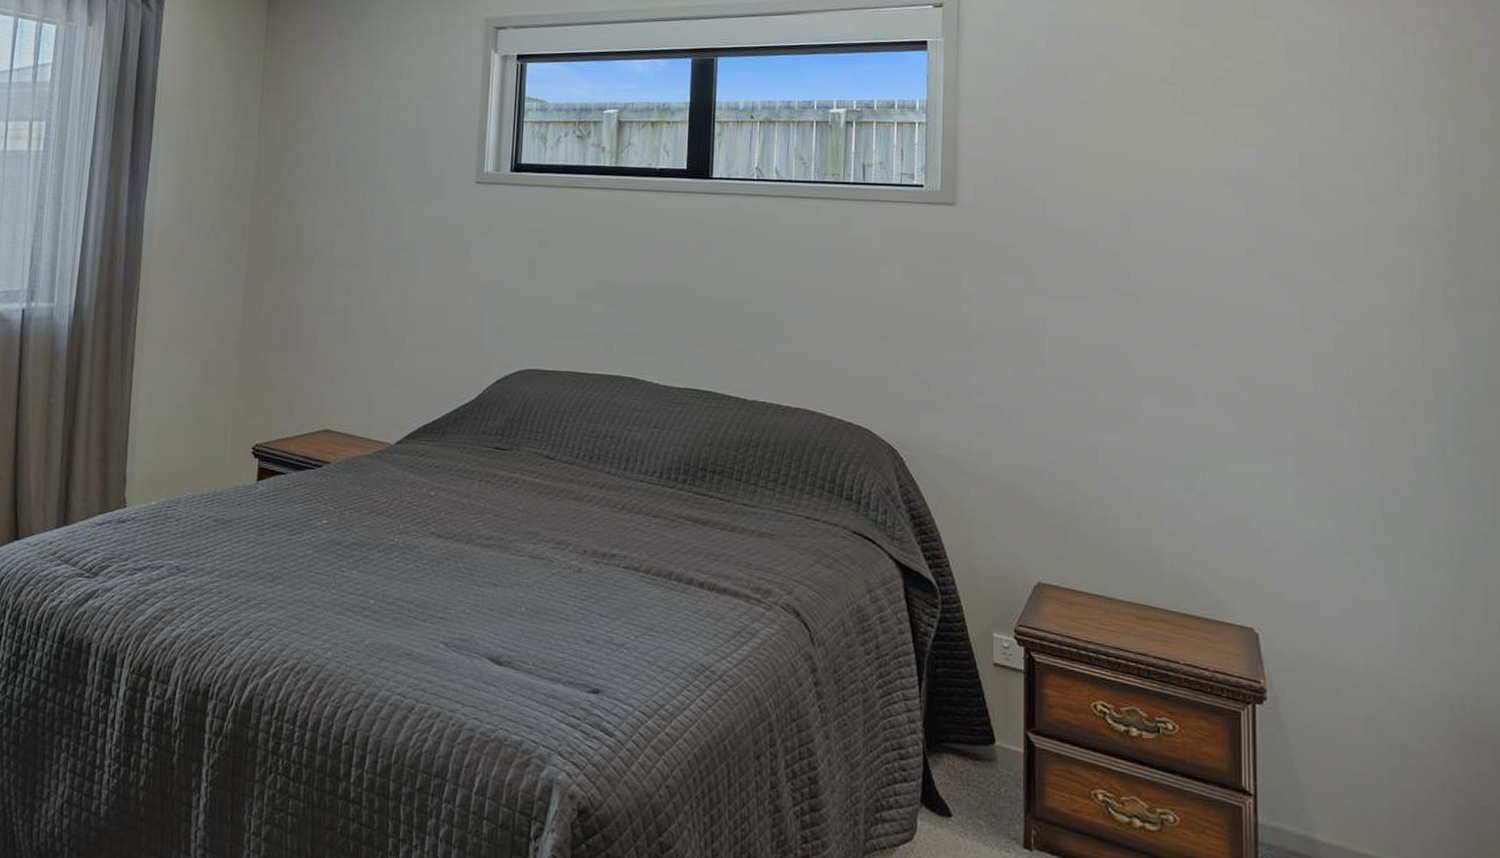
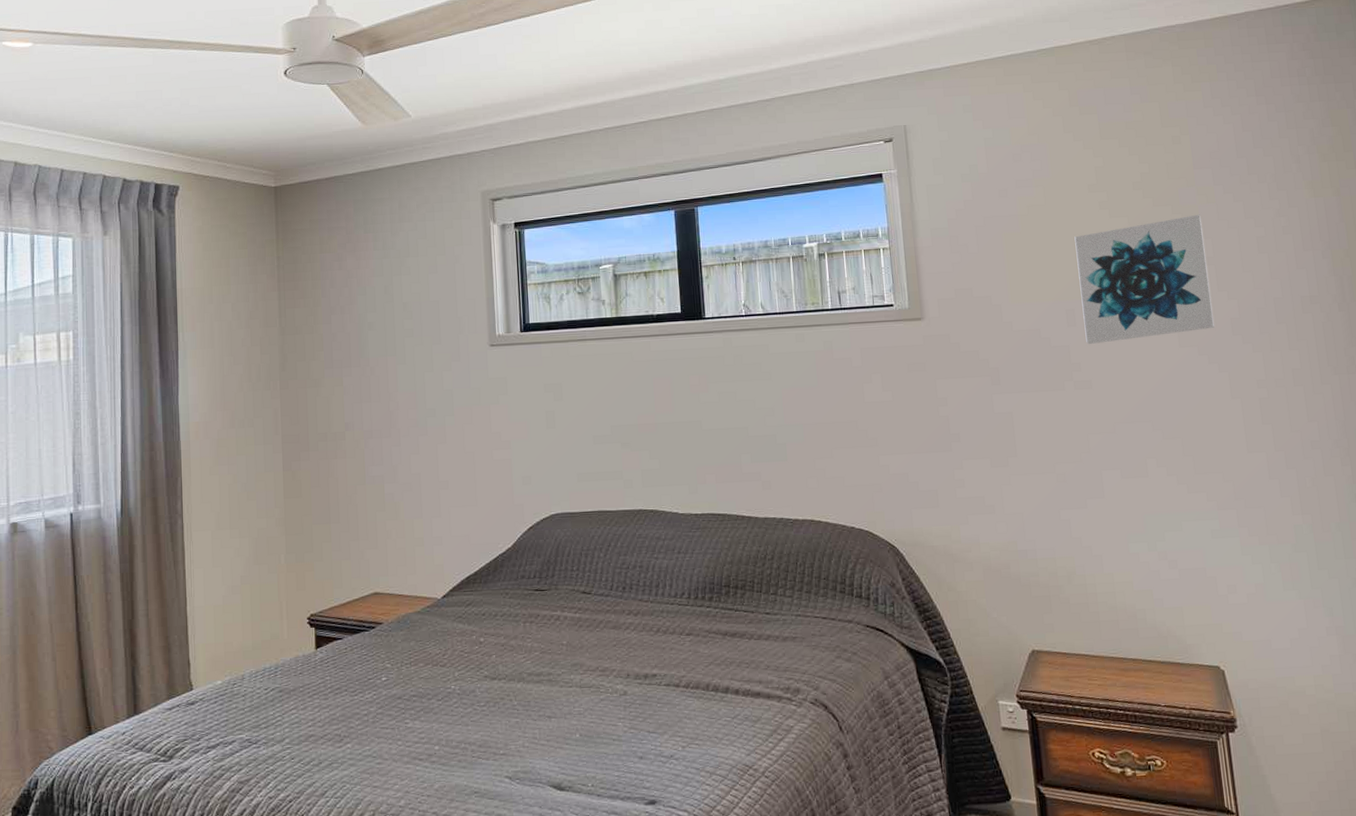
wall art: none [1139,121,1291,253] -> present [1074,214,1214,345]

